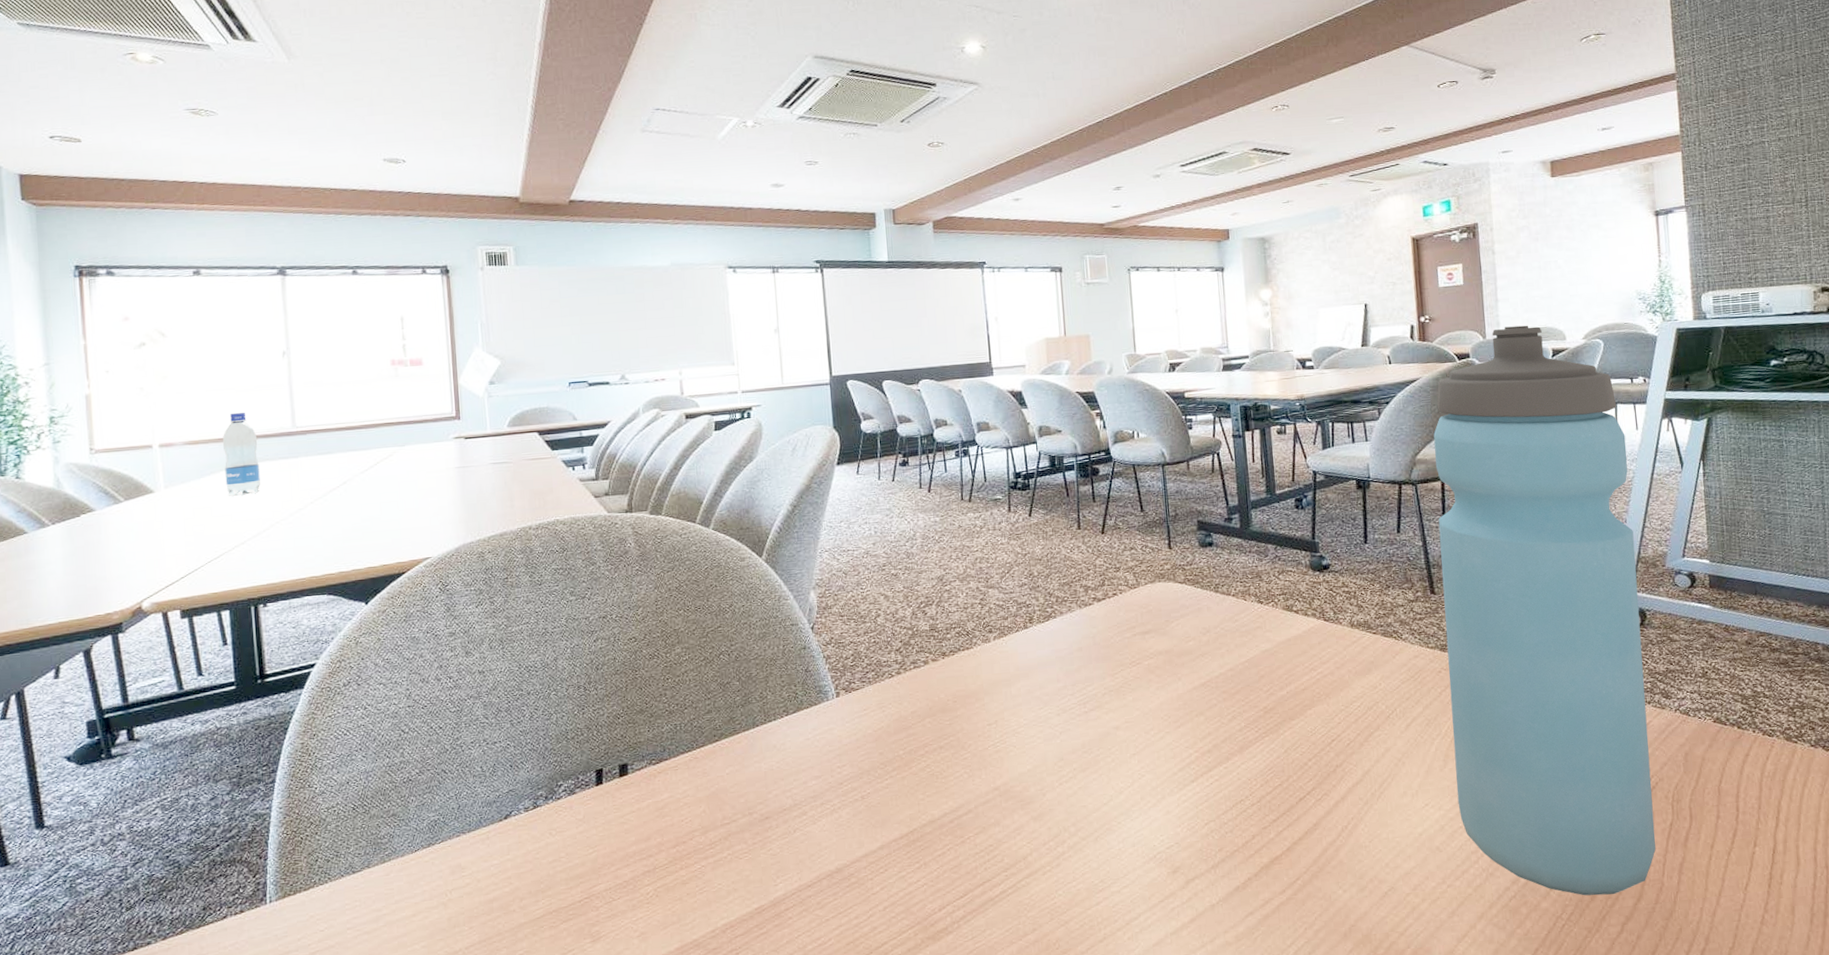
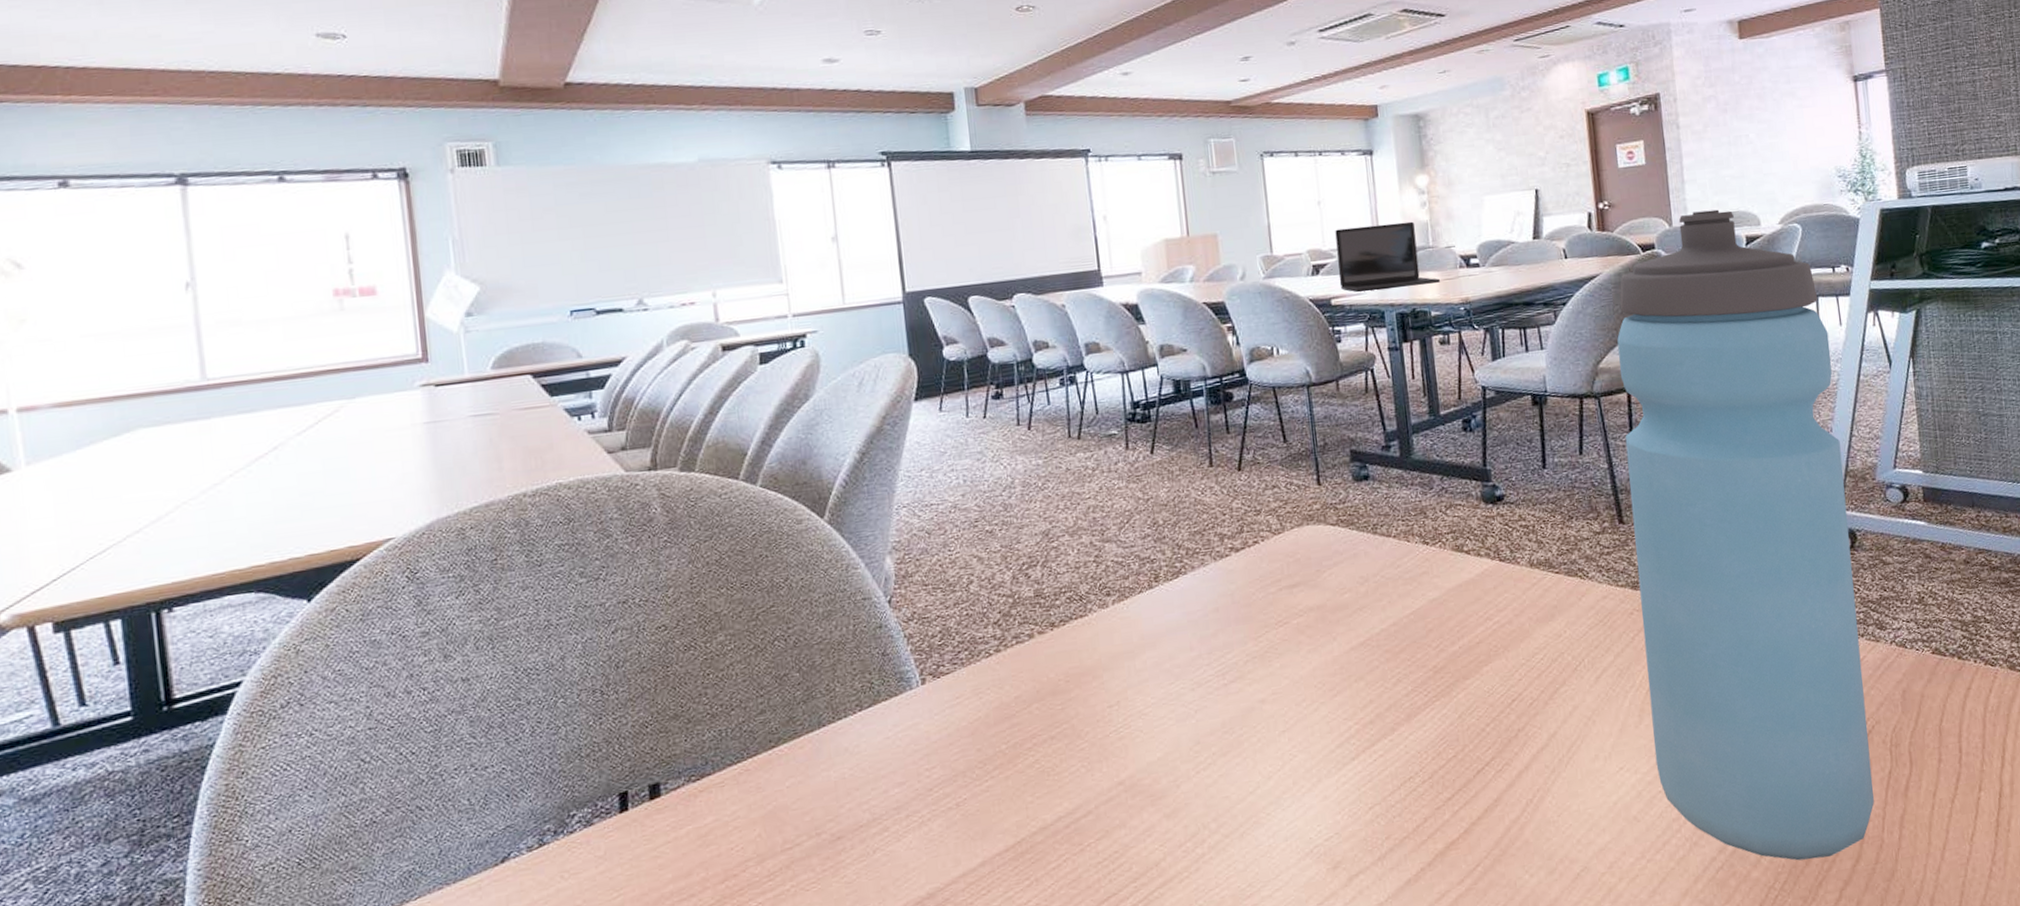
bottle: present [222,413,260,497] -> none [105,363,160,473]
laptop: none [1190,328,1279,387] -> present [1335,221,1440,292]

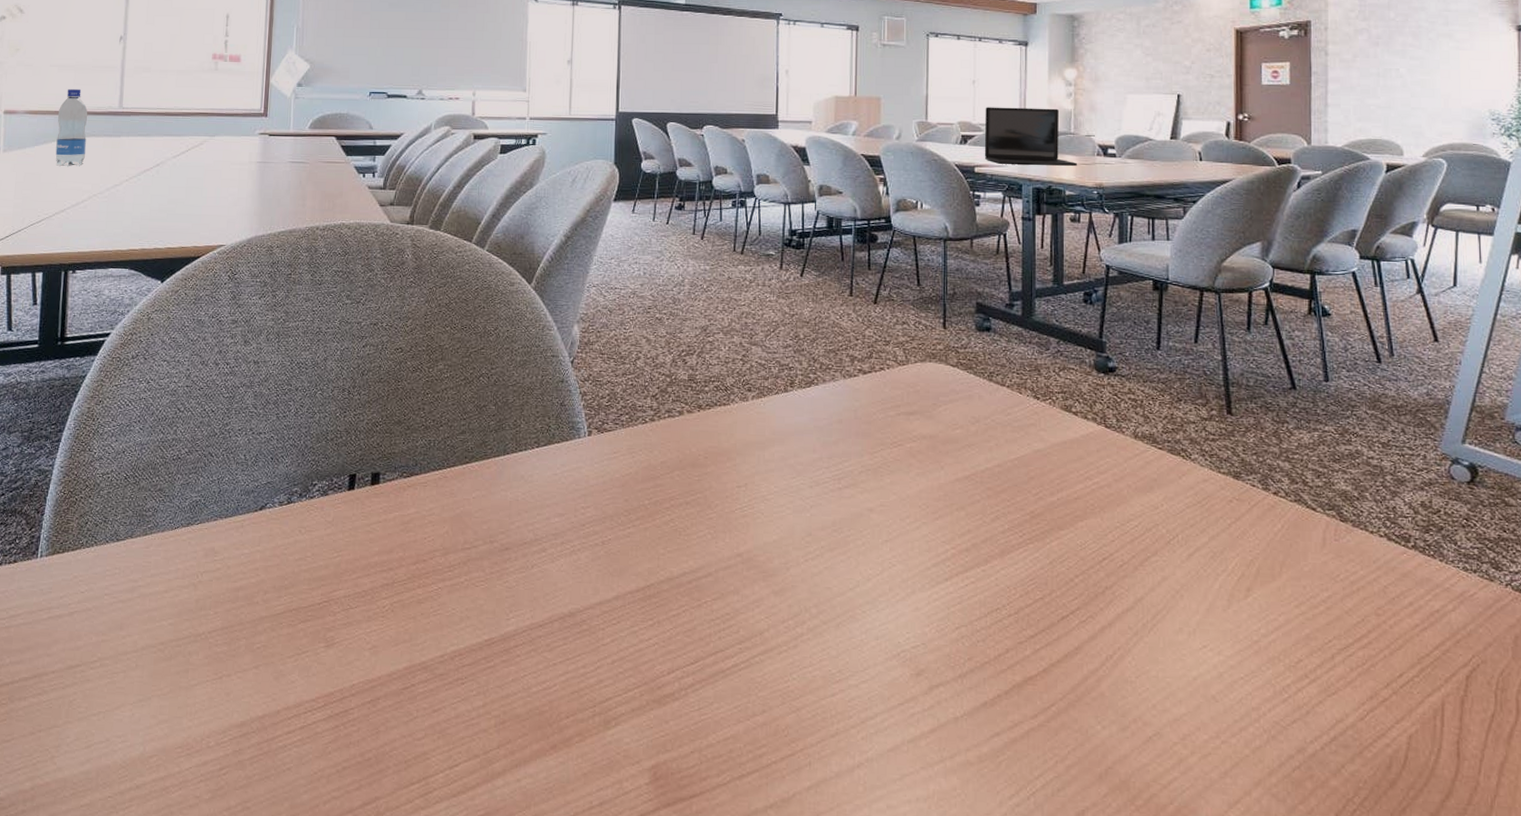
bottle: none [105,363,160,473] -> present [55,89,88,167]
water bottle: present [1617,209,1874,861] -> none [1240,134,1473,786]

